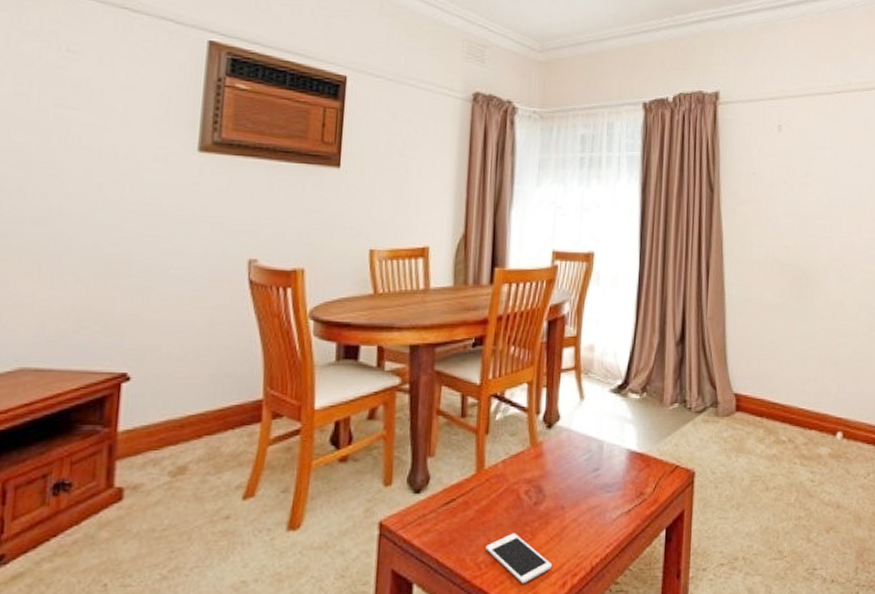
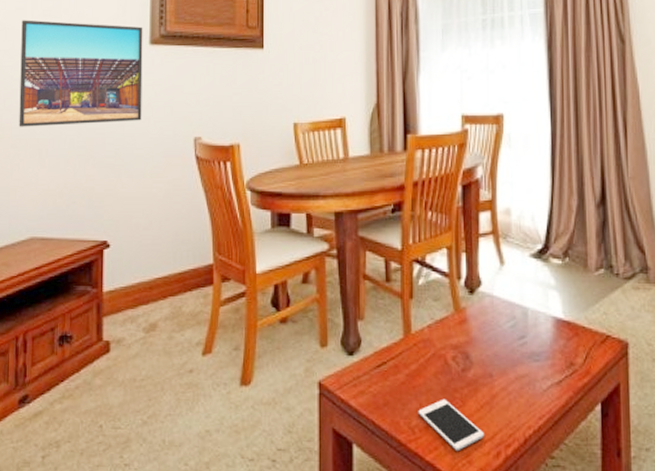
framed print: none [10,107,191,238] -> present [19,20,143,127]

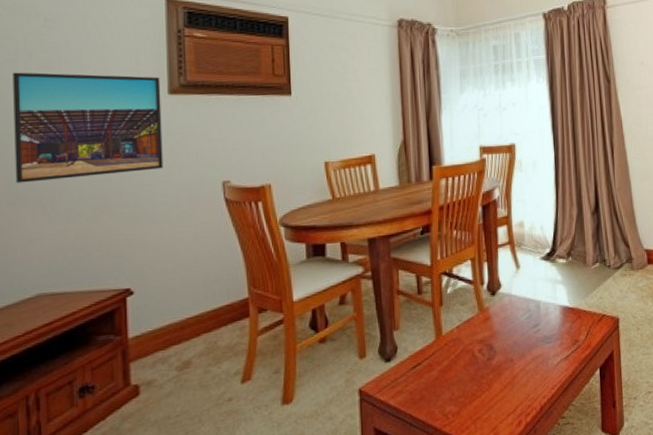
cell phone: present [418,398,484,452] -> none [451,385,508,427]

